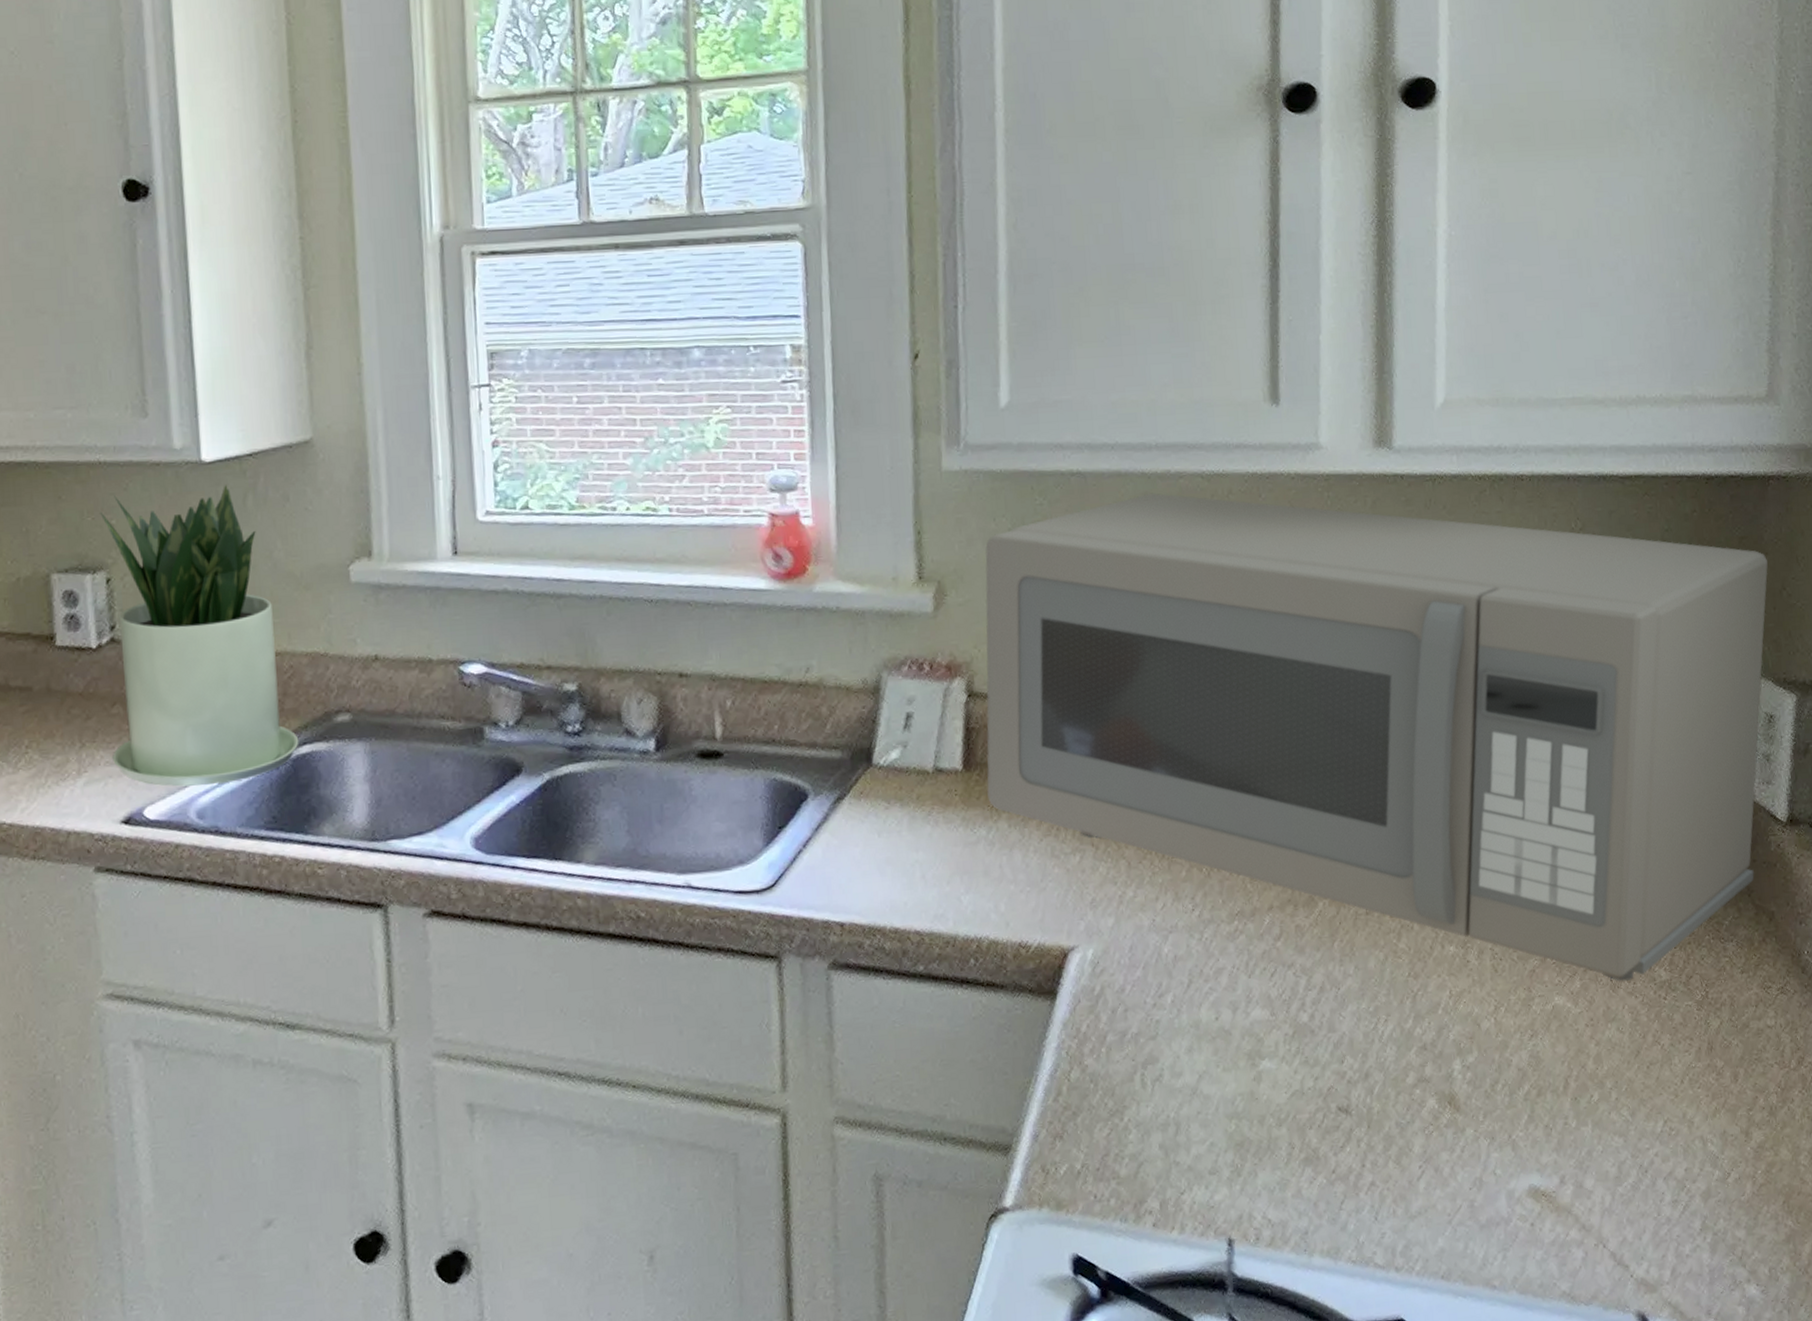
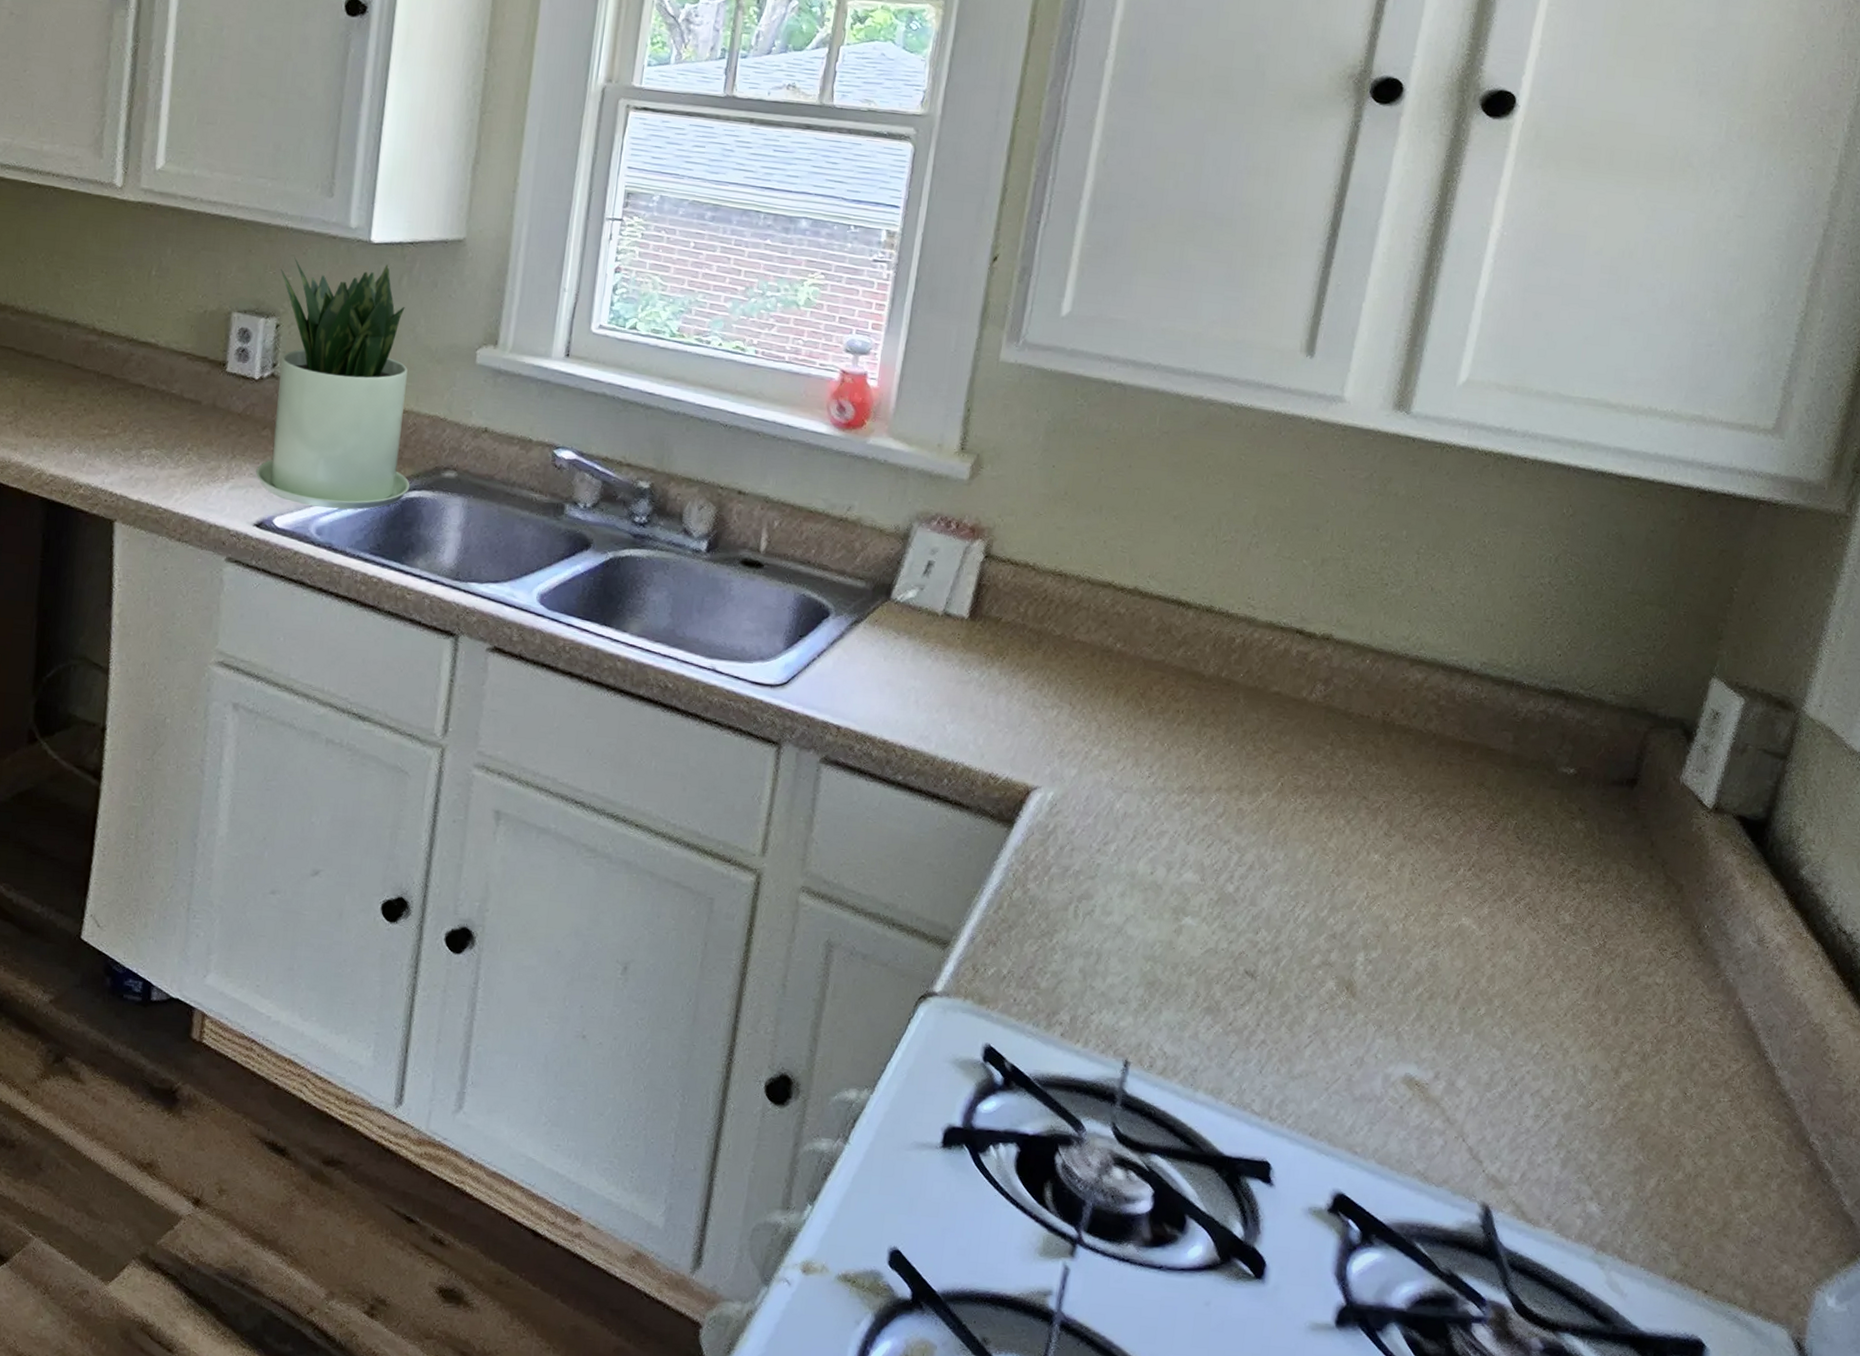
microwave: present [985,493,1768,982] -> none [986,413,1743,917]

